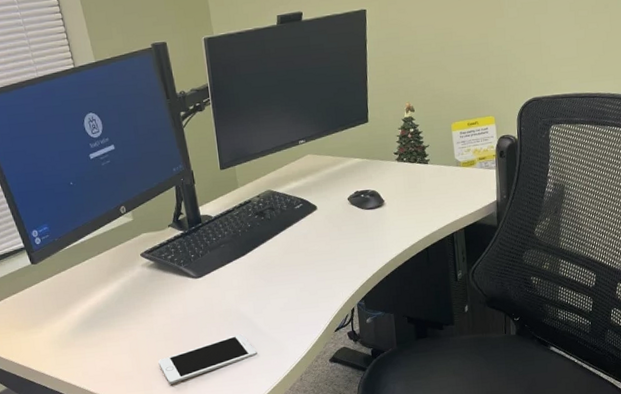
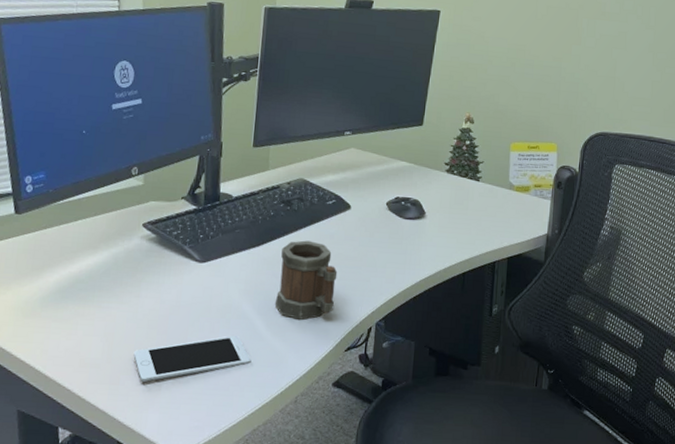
mug: none [264,243,318,312] -> present [274,240,338,320]

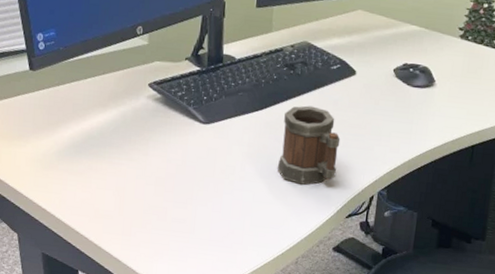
cell phone: present [133,335,251,383] -> none [143,196,254,236]

